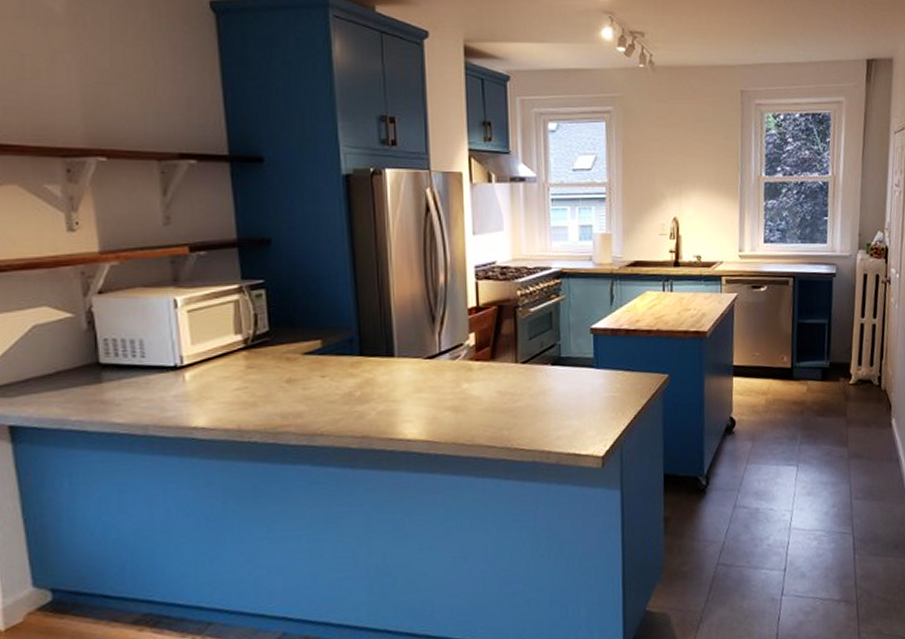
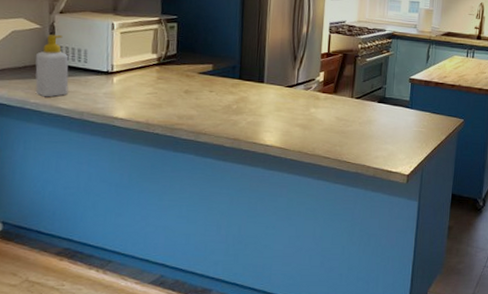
soap bottle: none [70,324,123,411] -> present [35,35,69,97]

